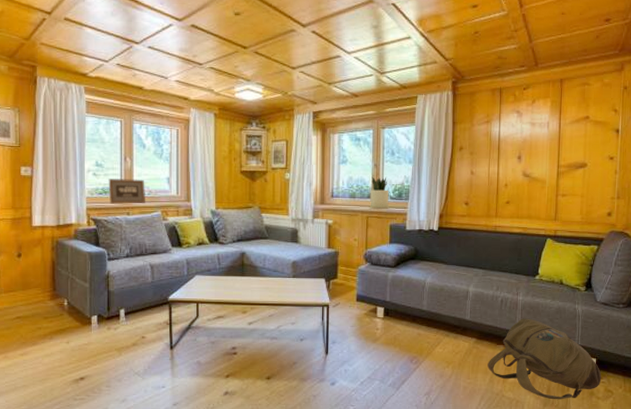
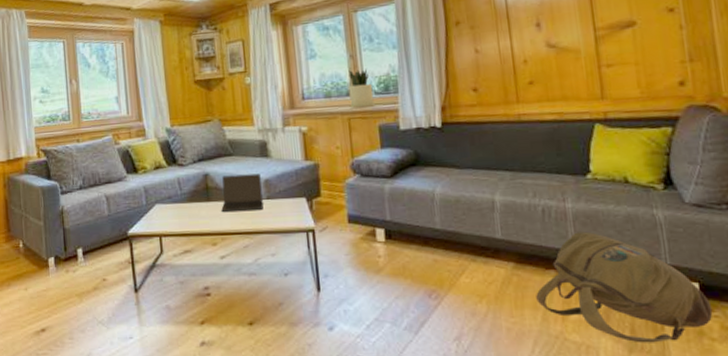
picture frame: present [108,179,145,204] -> none [55,101,95,132]
laptop: none [253,255,289,287] -> present [221,173,264,213]

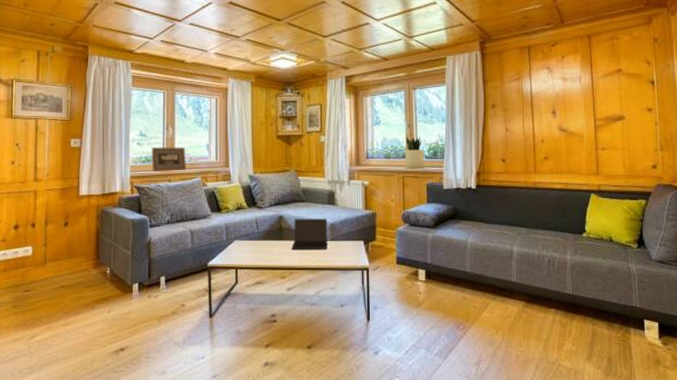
picture frame: none [55,101,95,132] -> present [151,147,186,172]
backpack: present [536,231,713,343] -> none [539,279,667,369]

